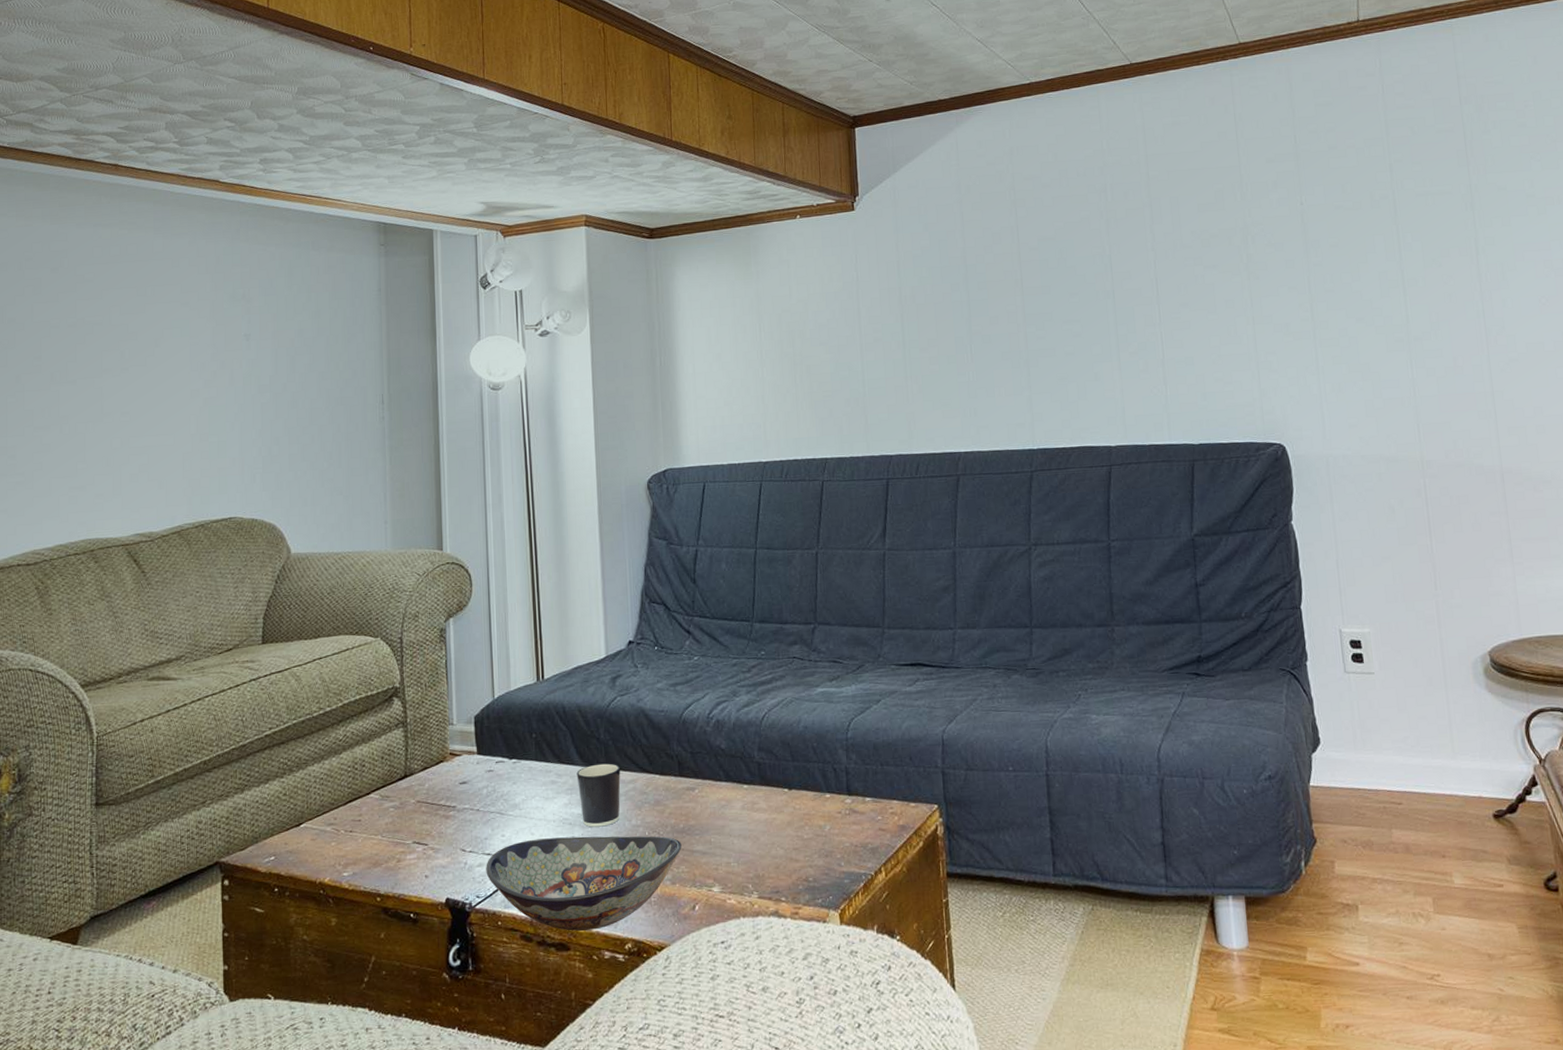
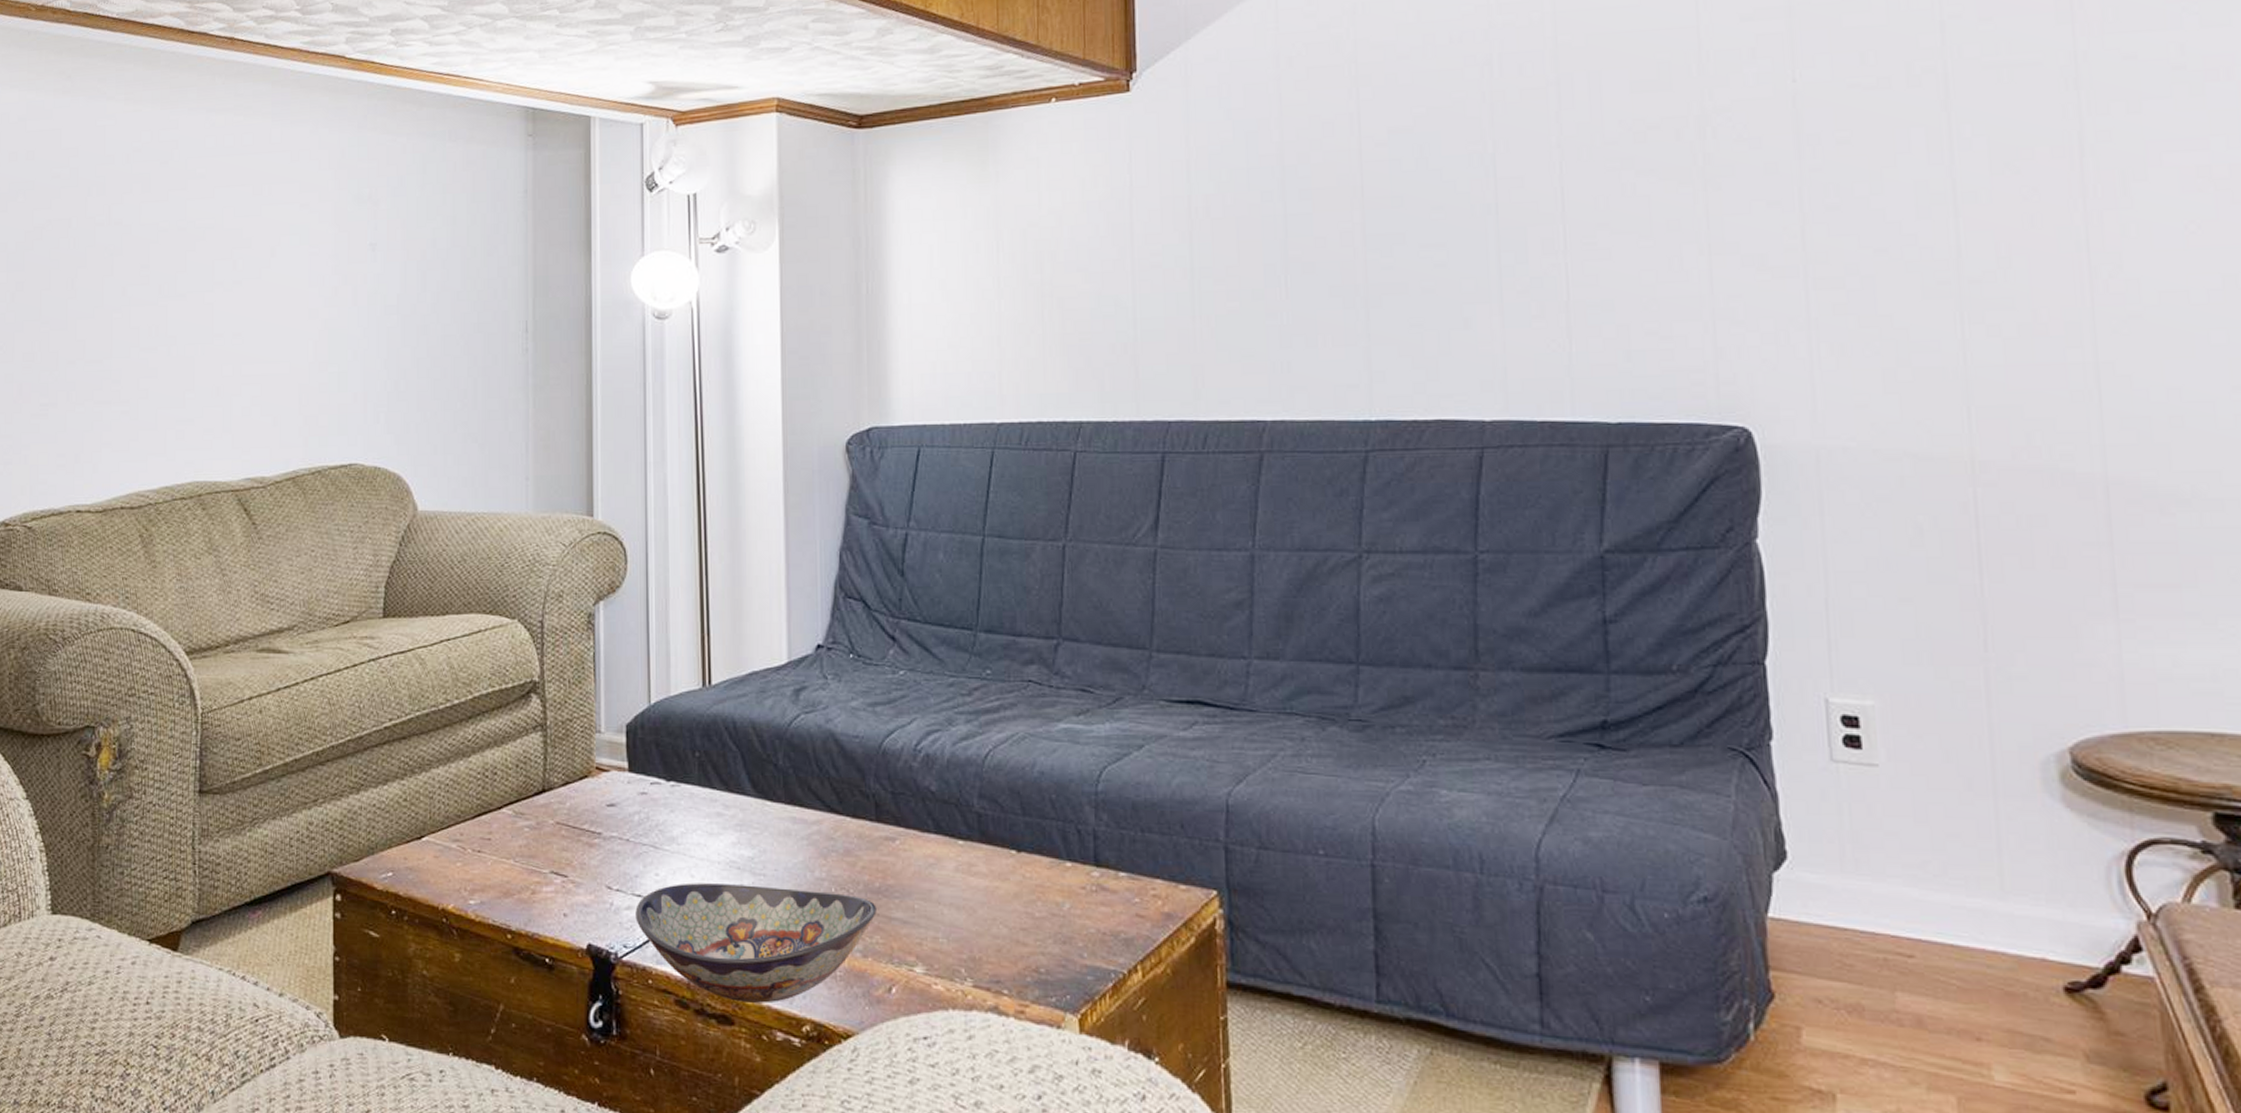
mug: present [576,763,621,827] -> none [748,796,802,876]

